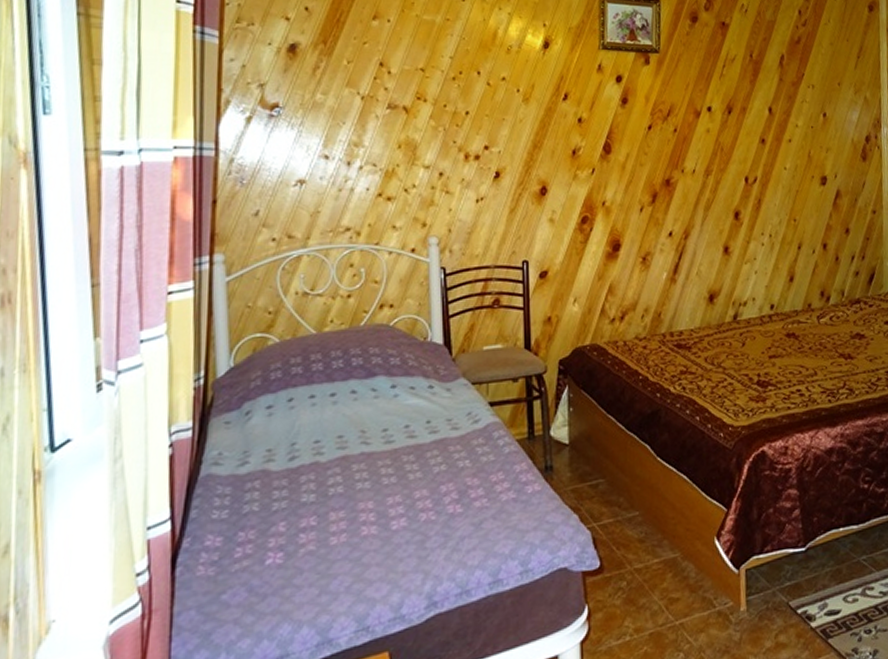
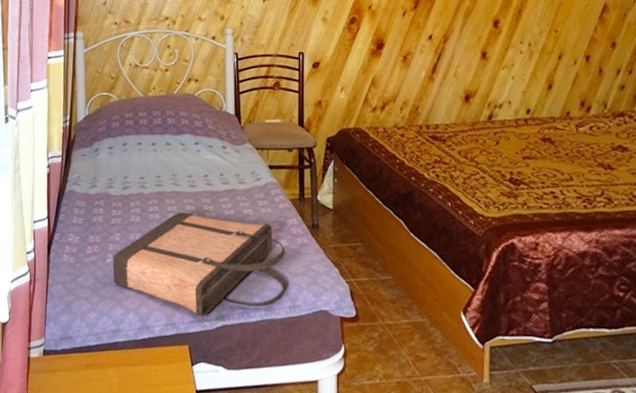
shopping bag: none [275,474,515,610] -> present [112,212,286,317]

